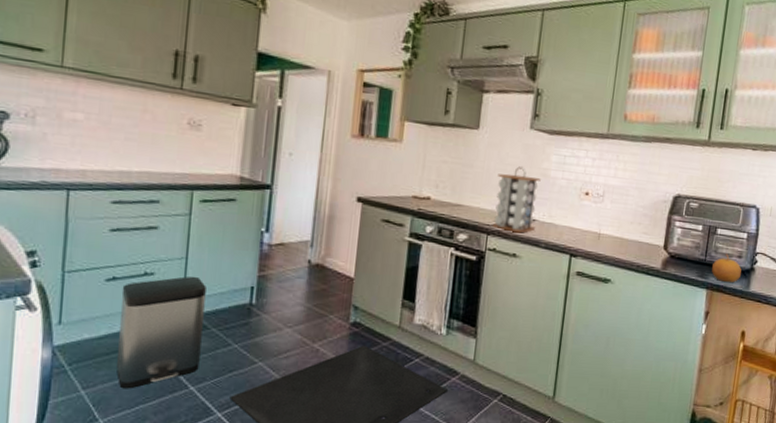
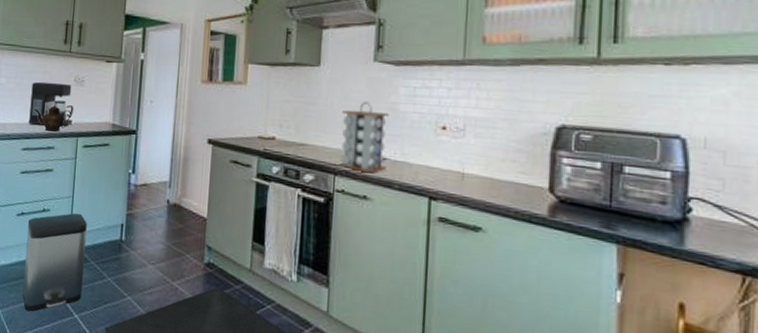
coffee maker: none [120,121,187,177] -> present [28,81,74,126]
teapot: none [128,150,185,183] -> present [33,104,72,132]
fruit: present [712,253,742,283] -> none [622,198,668,237]

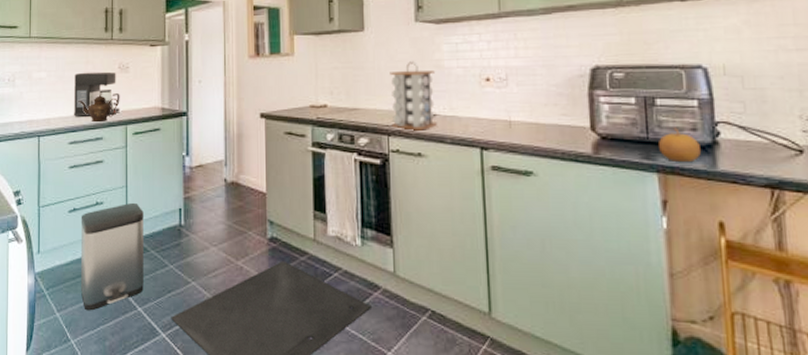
fruit: none [622,198,668,237] -> present [659,127,701,163]

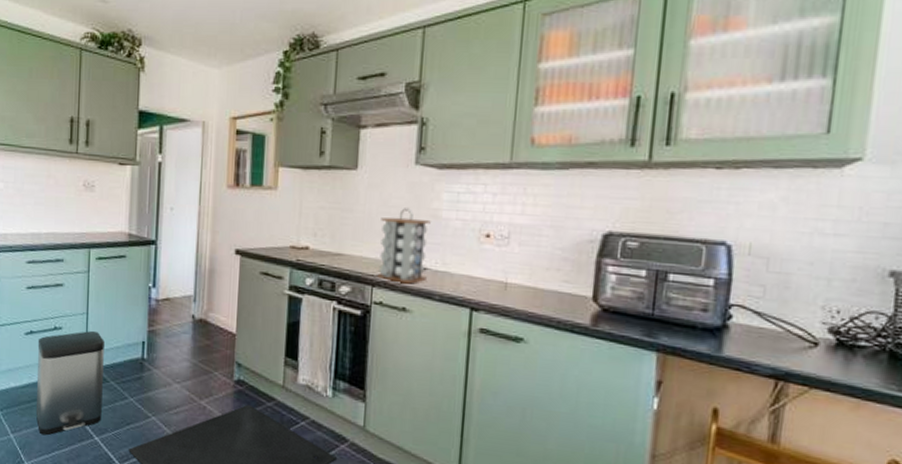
coffee maker: present [73,71,120,117] -> none [32,186,84,236]
teapot: present [78,94,119,122] -> none [37,212,82,243]
fruit: present [659,127,701,163] -> none [663,305,708,345]

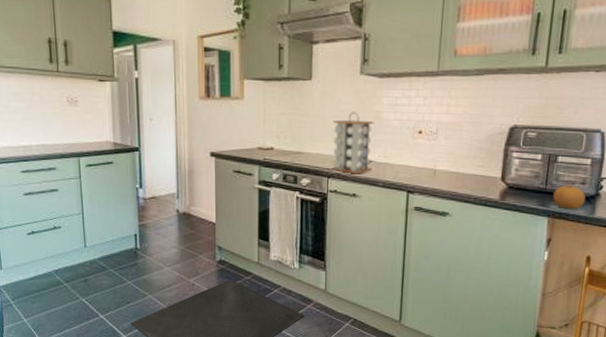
pedal bin: present [36,330,104,436] -> none [39,227,104,318]
fruit: none [663,305,708,345] -> present [553,180,586,210]

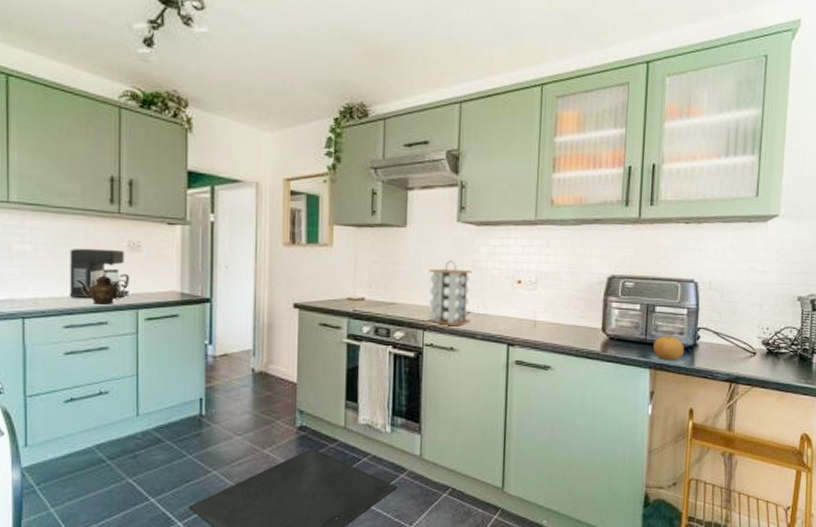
coffee maker: none [21,103,71,147] -> present [69,248,129,298]
teapot: none [27,126,70,153] -> present [75,274,128,305]

